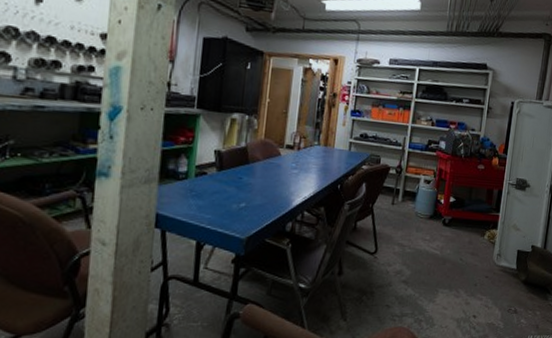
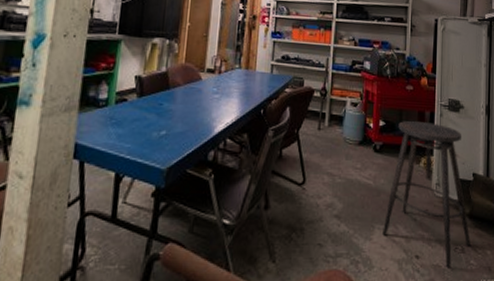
stool: none [445,198,526,326] -> present [383,121,470,269]

